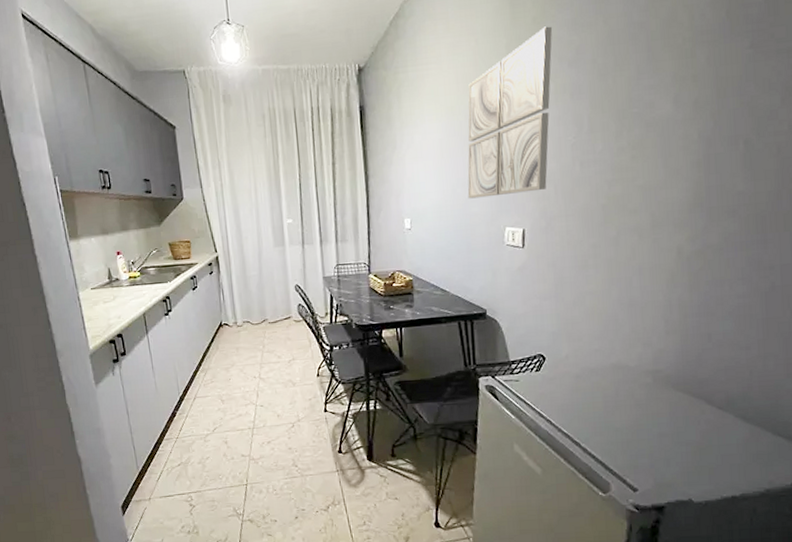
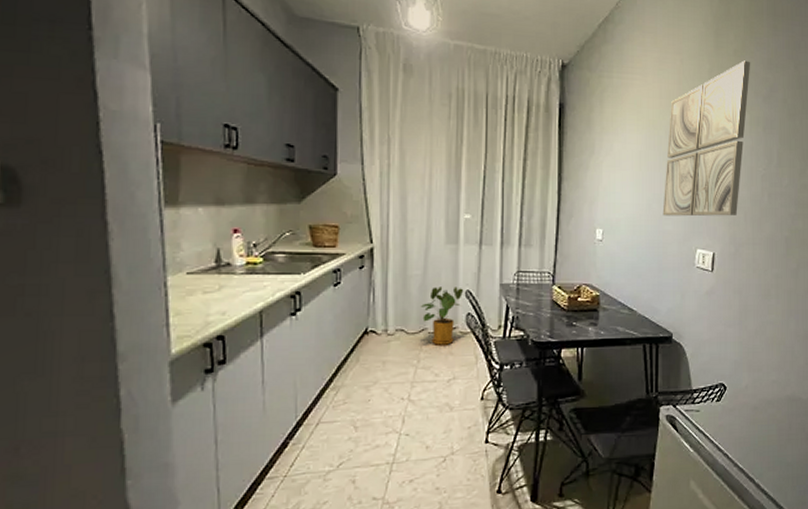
house plant: none [260,282,294,333] -> present [421,287,464,345]

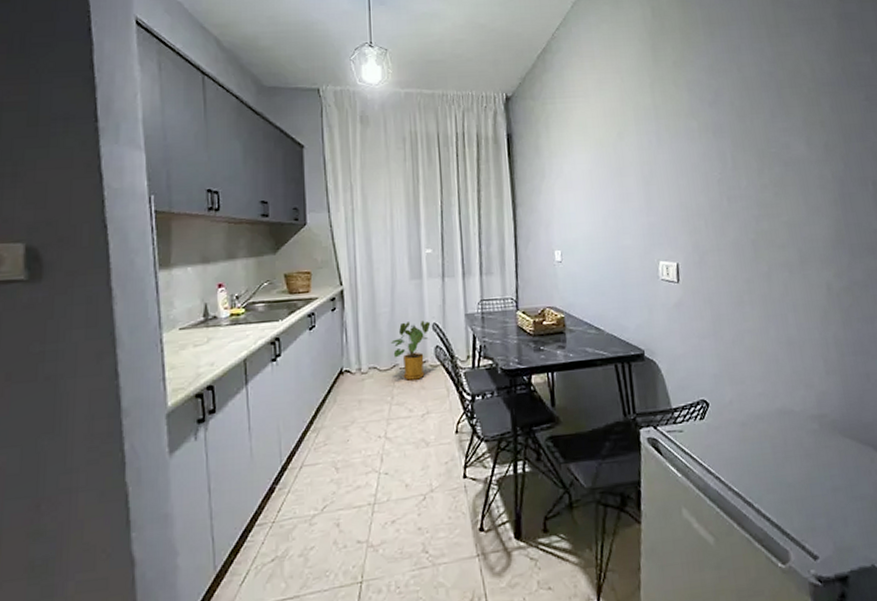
wall art: present [662,60,751,217] -> none [616,70,697,231]

